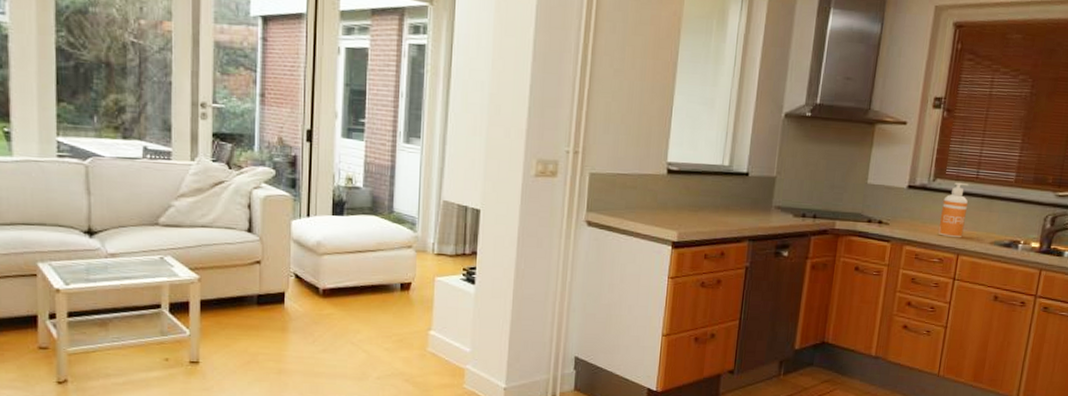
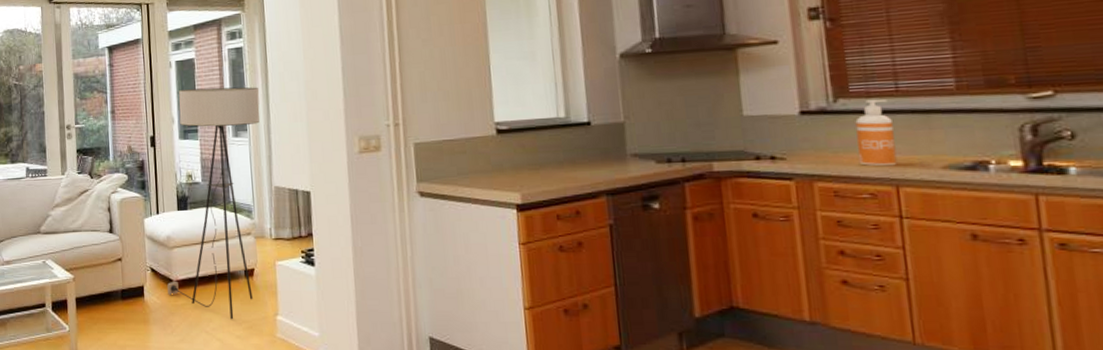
floor lamp: none [311,81,438,332] -> present [167,87,260,320]

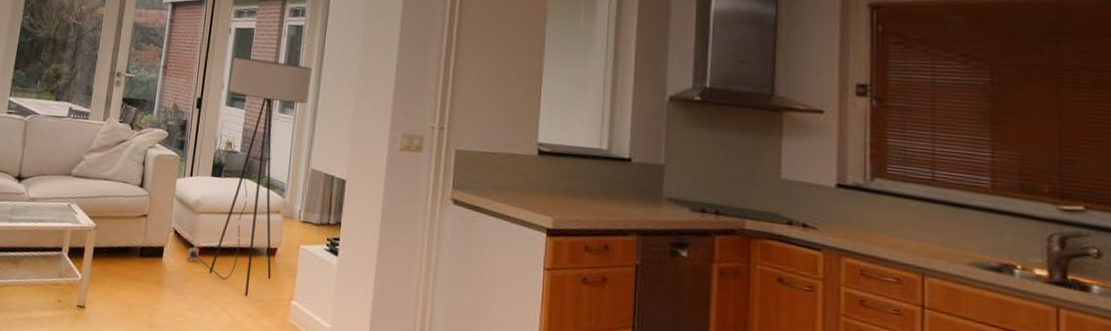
soap dispenser: present [855,99,898,167] -> none [888,183,927,255]

